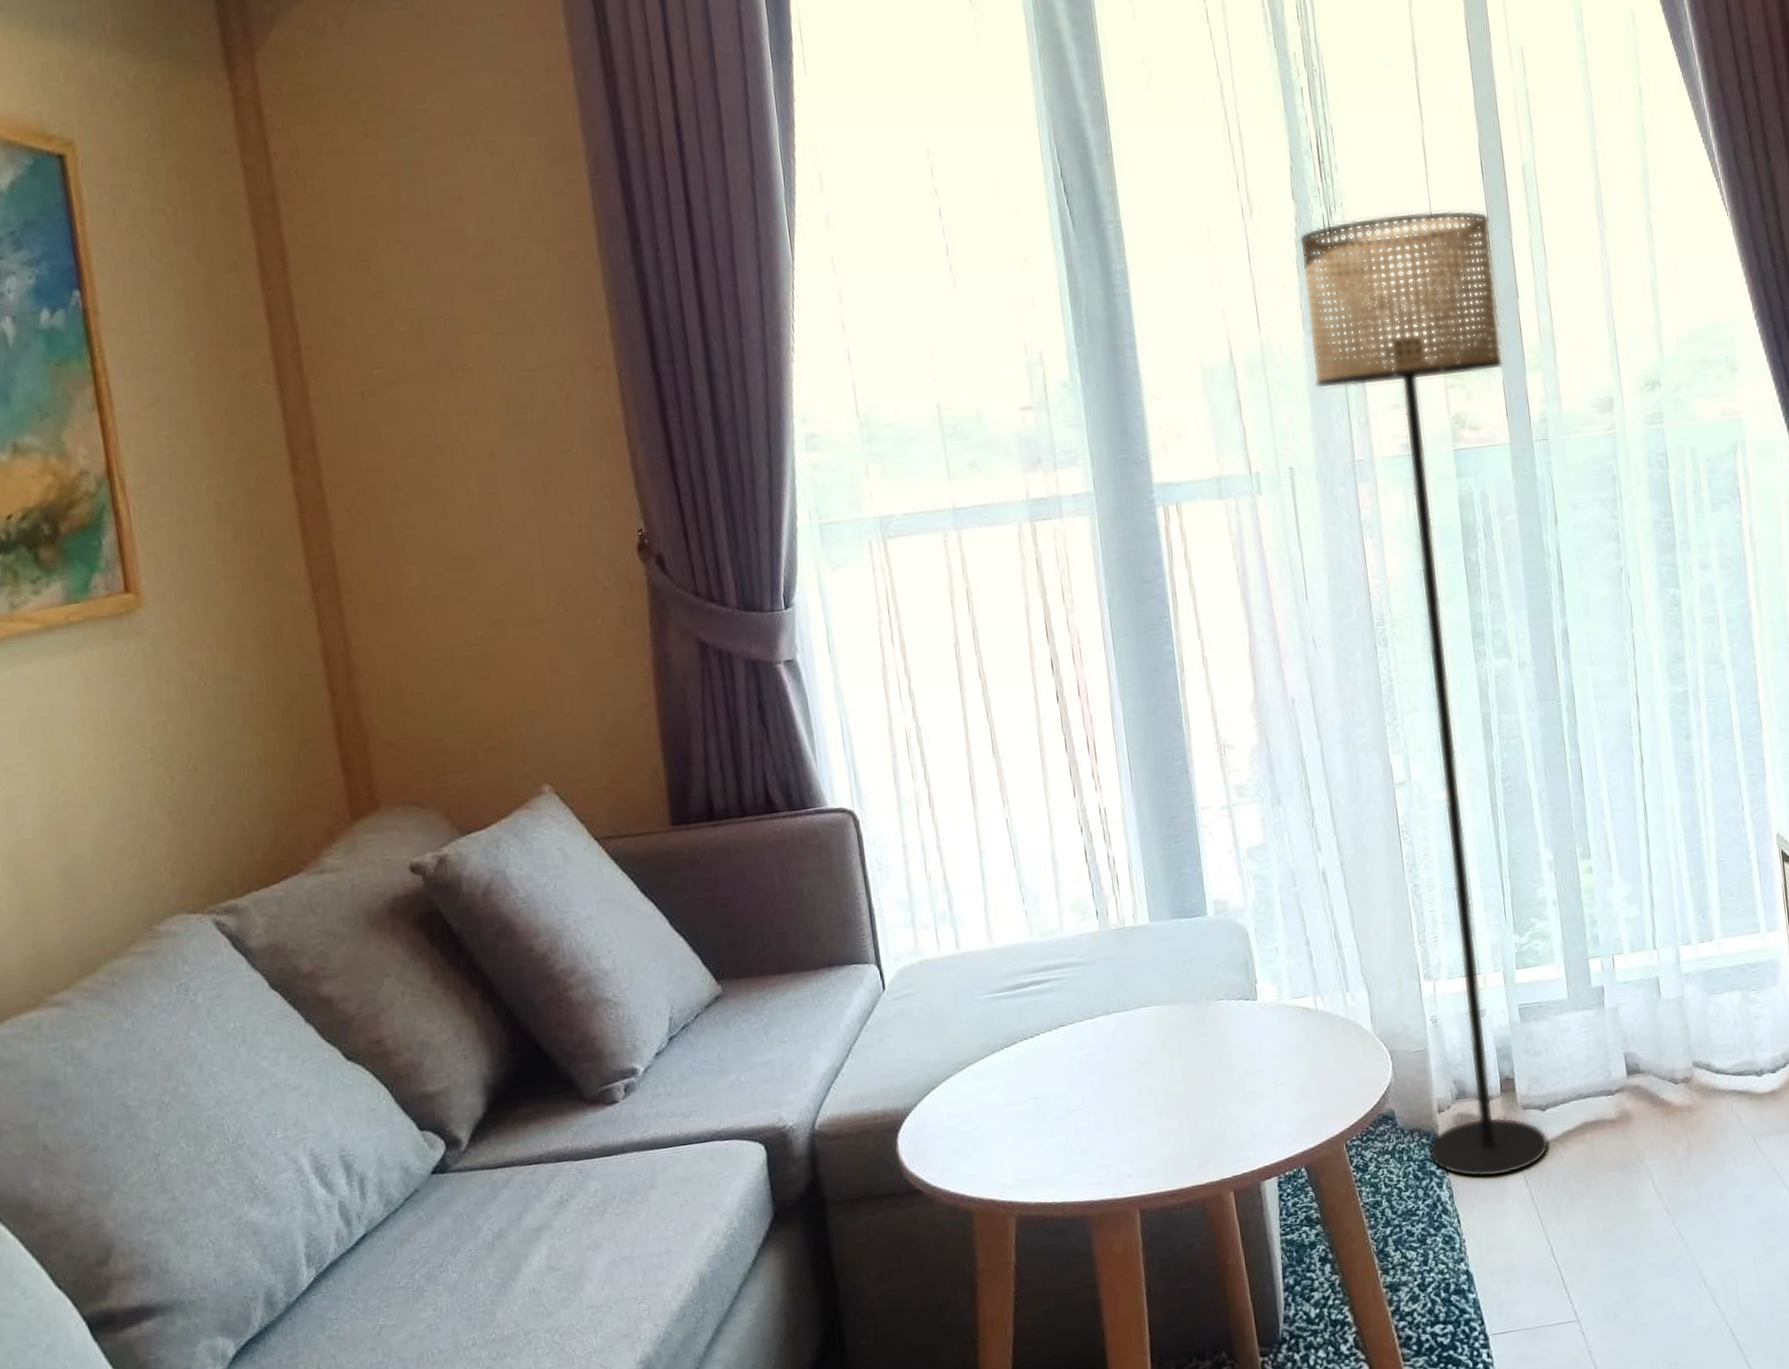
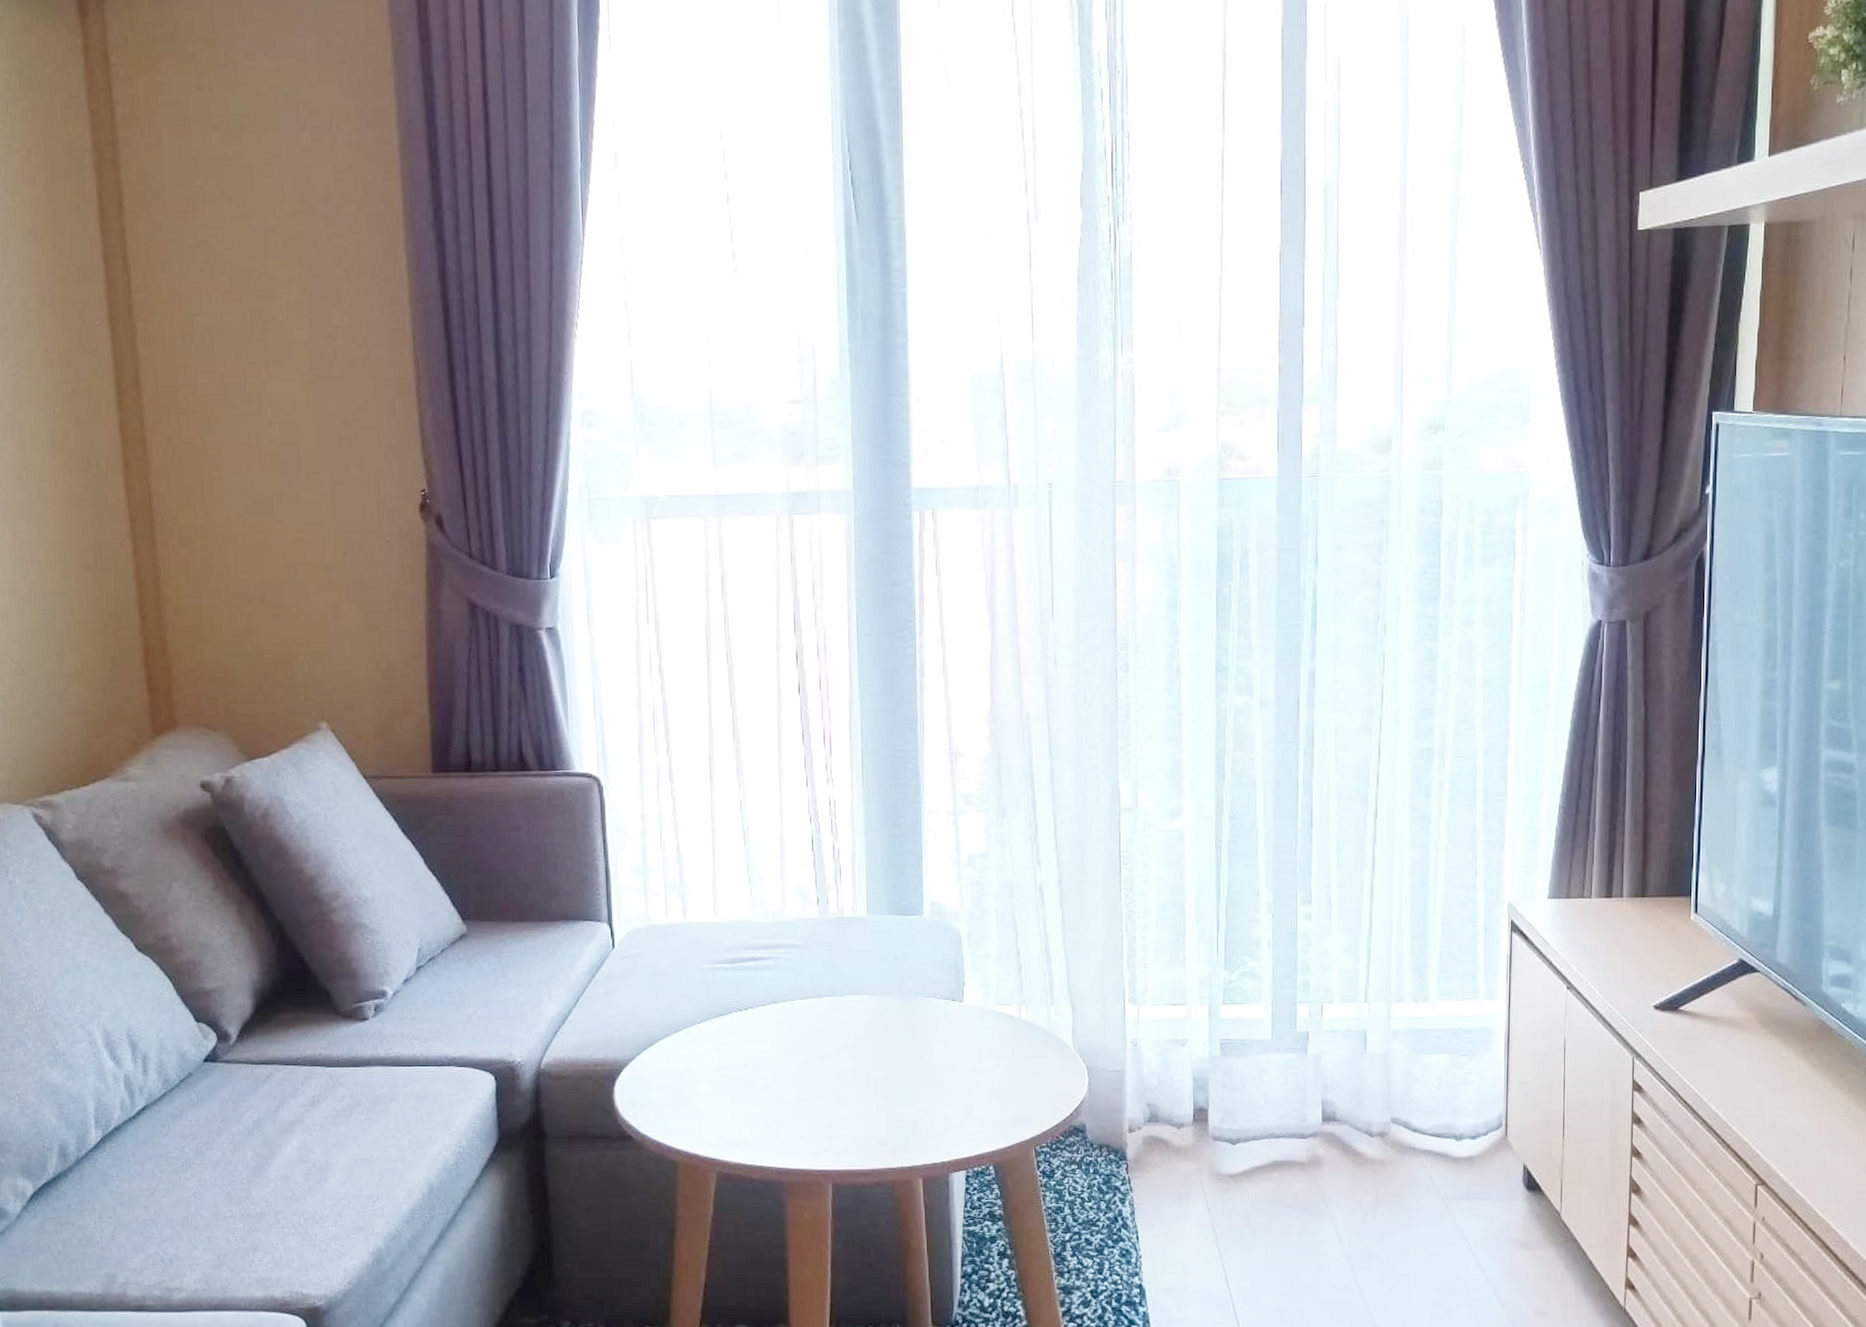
floor lamp: present [1299,210,1550,1178] -> none [1082,228,1283,1201]

